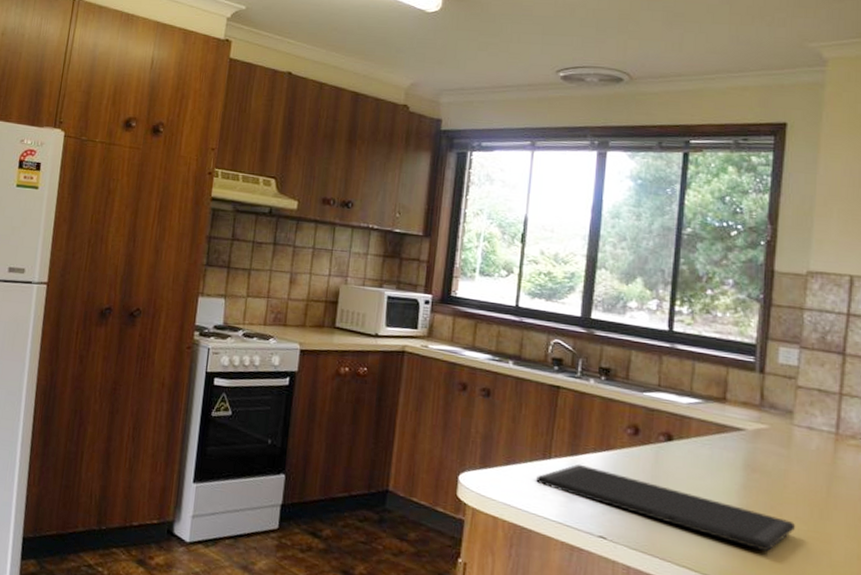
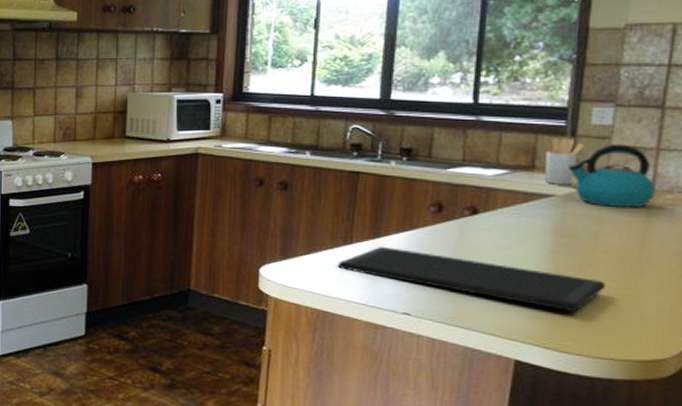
utensil holder: none [734,370,773,421] -> present [543,136,585,185]
kettle: none [757,384,839,450] -> present [568,144,655,208]

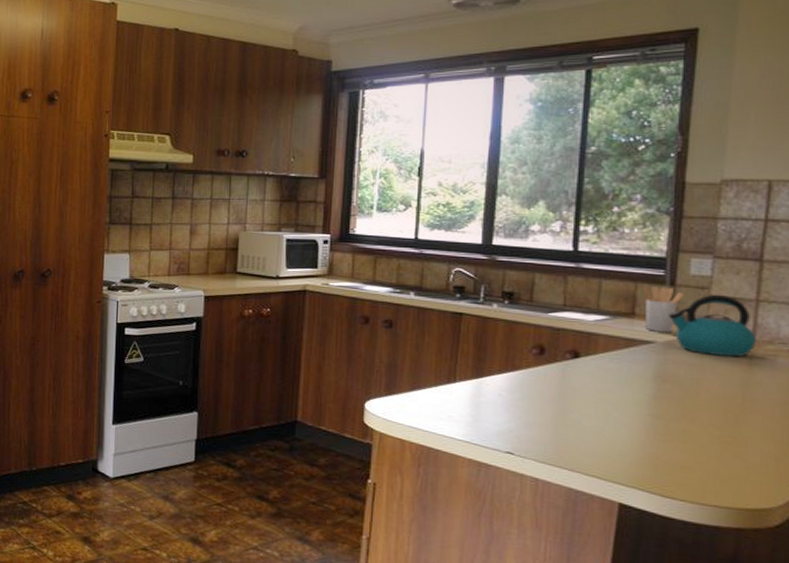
cutting board: present [338,246,607,312] -> none [442,385,710,458]

